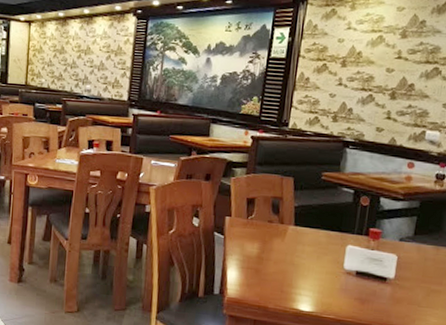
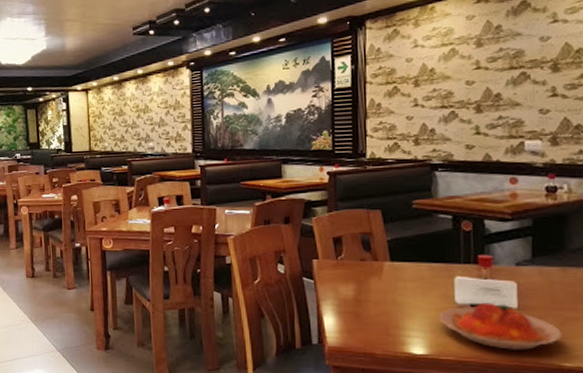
plate: none [327,270,426,315] -> present [438,302,562,350]

